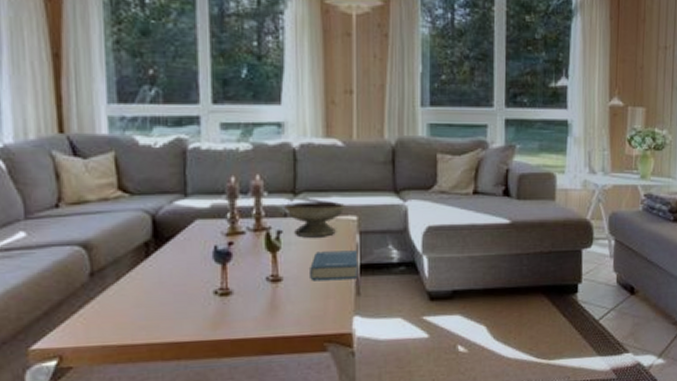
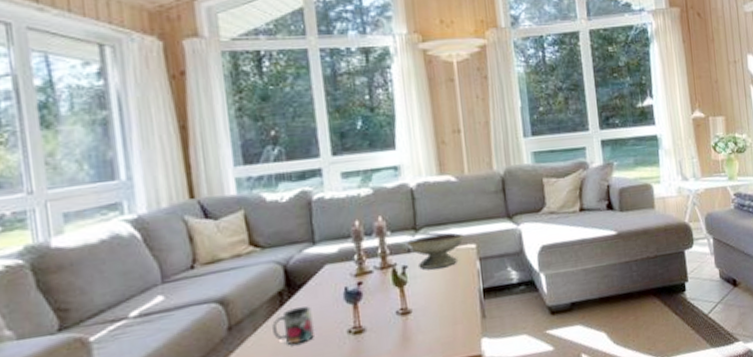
mug: none [136,261,180,298] -> present [272,306,315,344]
book: present [310,250,358,281] -> none [436,276,482,310]

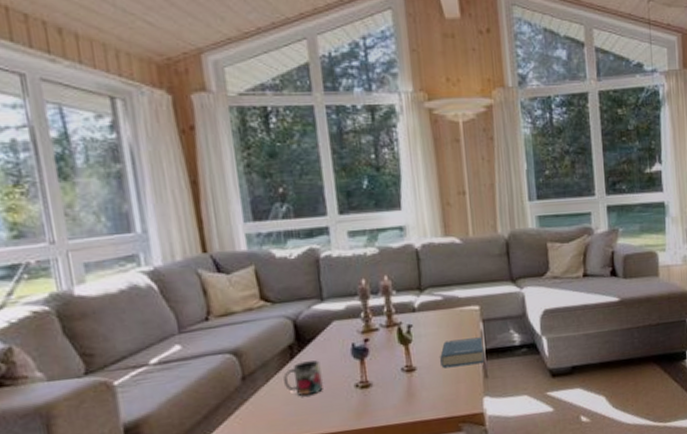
decorative bowl: present [407,233,464,269] -> none [412,294,468,329]
book: none [436,276,482,310] -> present [440,337,485,369]

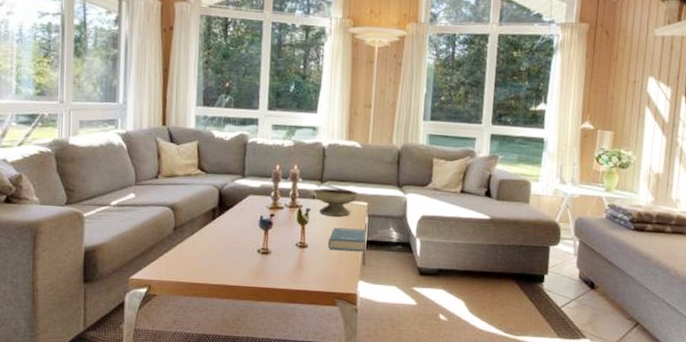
mug: present [283,360,324,396] -> none [204,224,234,251]
decorative bowl: none [412,294,468,329] -> present [313,187,359,217]

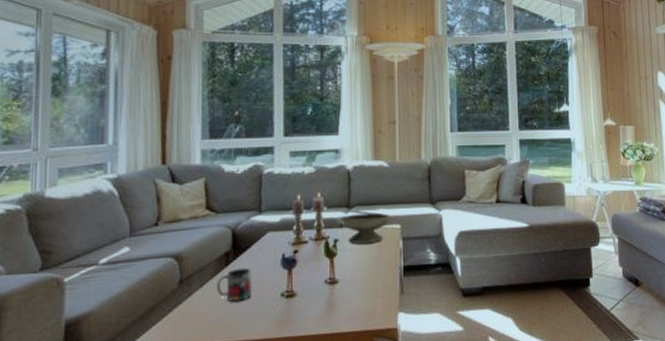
mug: none [204,224,234,251] -> present [217,268,253,301]
book: present [328,227,366,252] -> none [361,254,402,283]

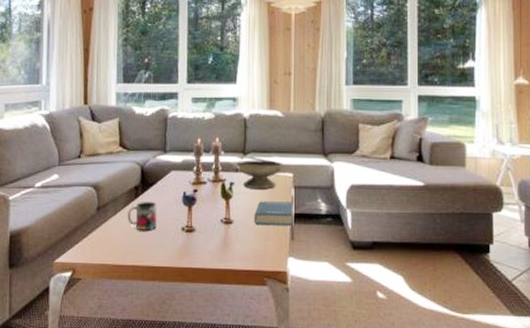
book: none [361,254,402,283] -> present [254,201,293,226]

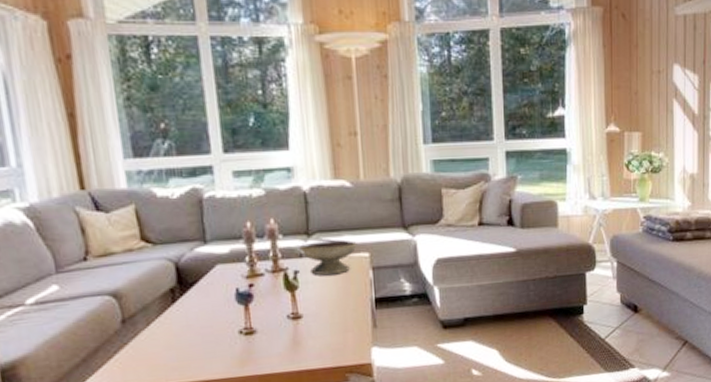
mug: present [128,202,158,230] -> none [165,305,207,341]
book: present [254,201,293,226] -> none [327,285,374,317]

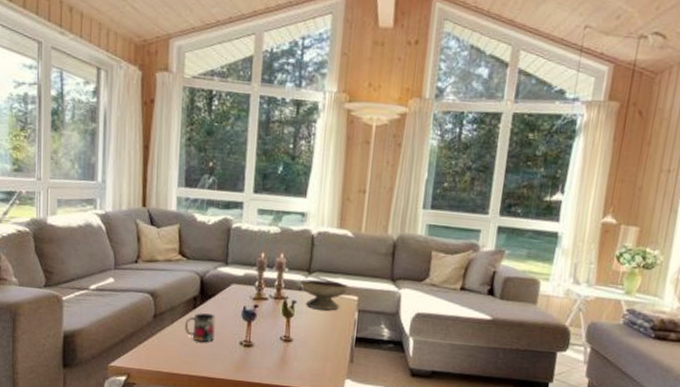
mug: none [165,305,207,341] -> present [185,313,216,342]

